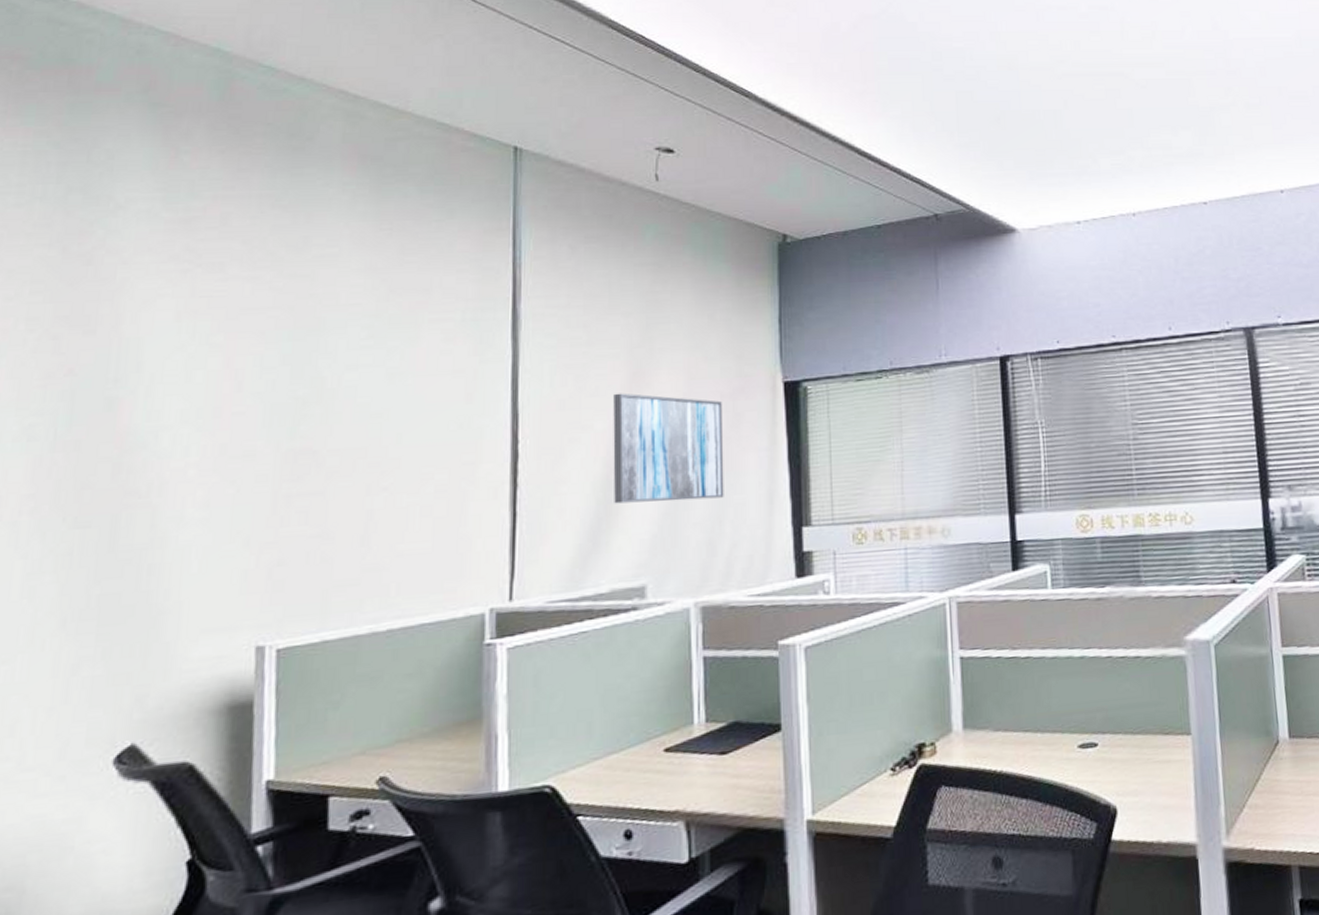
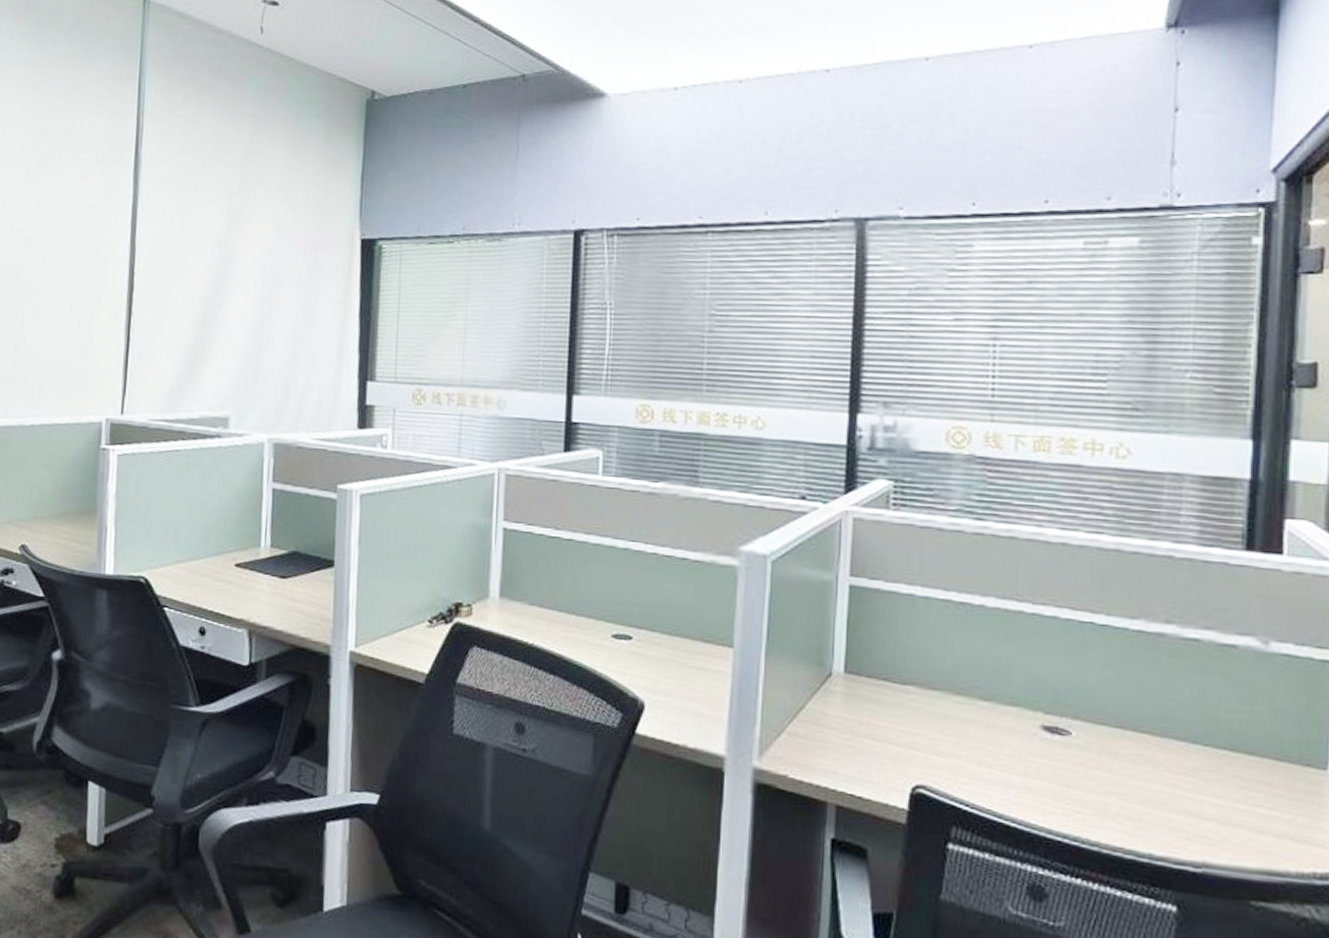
wall art: present [613,393,724,504] -> none [207,237,304,345]

